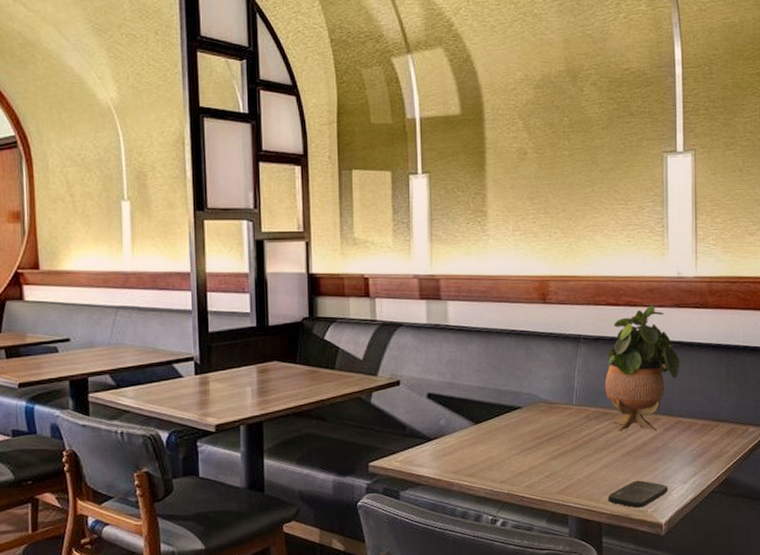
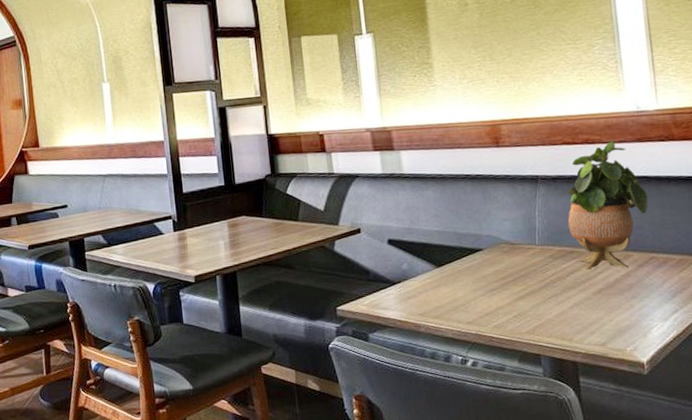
smartphone: present [608,480,668,508] -> none [582,318,647,347]

